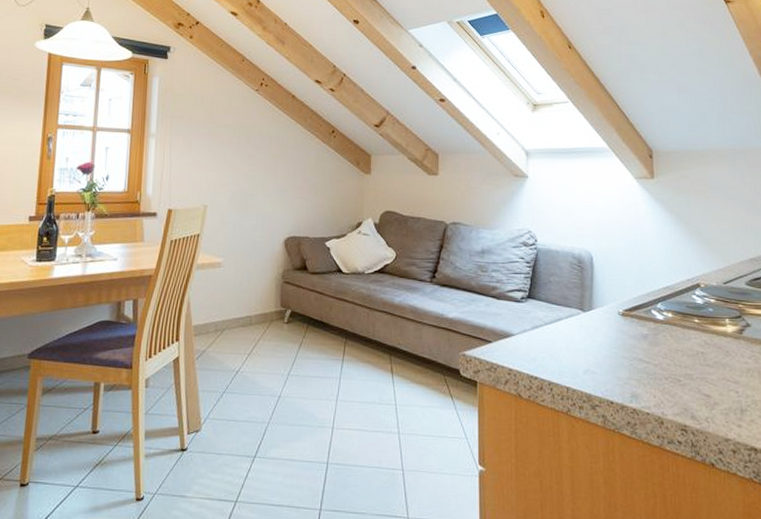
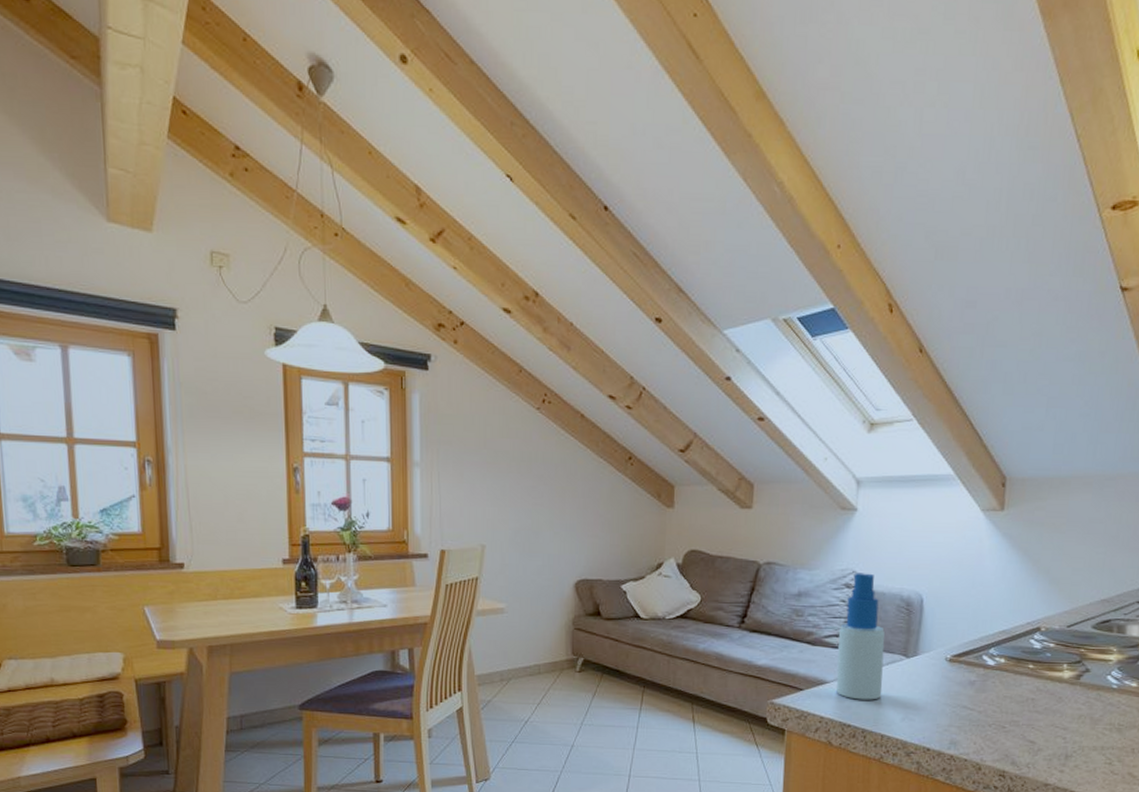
spray bottle: none [520,232,564,353] -> present [836,573,885,700]

